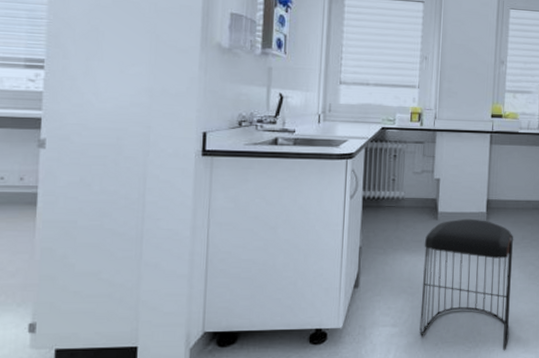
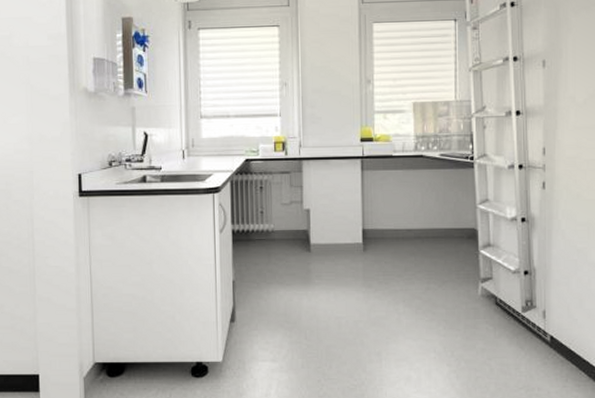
stool: present [419,218,514,351] -> none [298,250,398,390]

